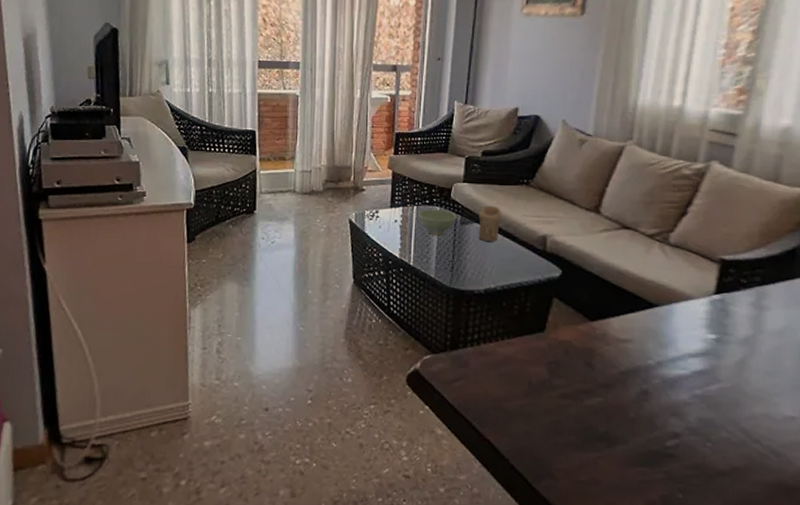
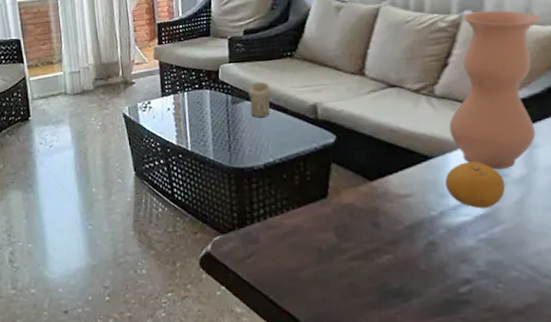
bowl: present [419,209,457,236] -> none [190,92,228,119]
fruit: none [666,315,728,364] -> present [444,161,506,209]
vase: none [679,163,789,327] -> present [449,10,541,170]

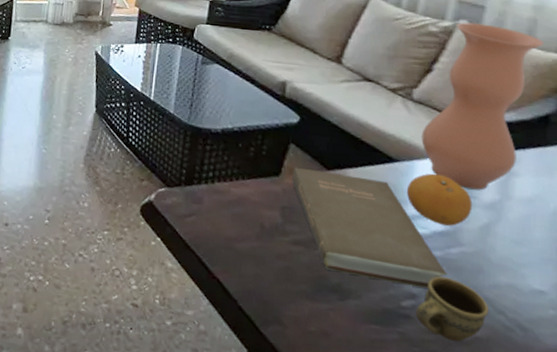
candle: present [248,81,271,118] -> none [218,47,242,84]
book: none [338,179,494,277] -> present [292,167,447,288]
cup: none [473,255,536,314] -> present [416,276,488,342]

